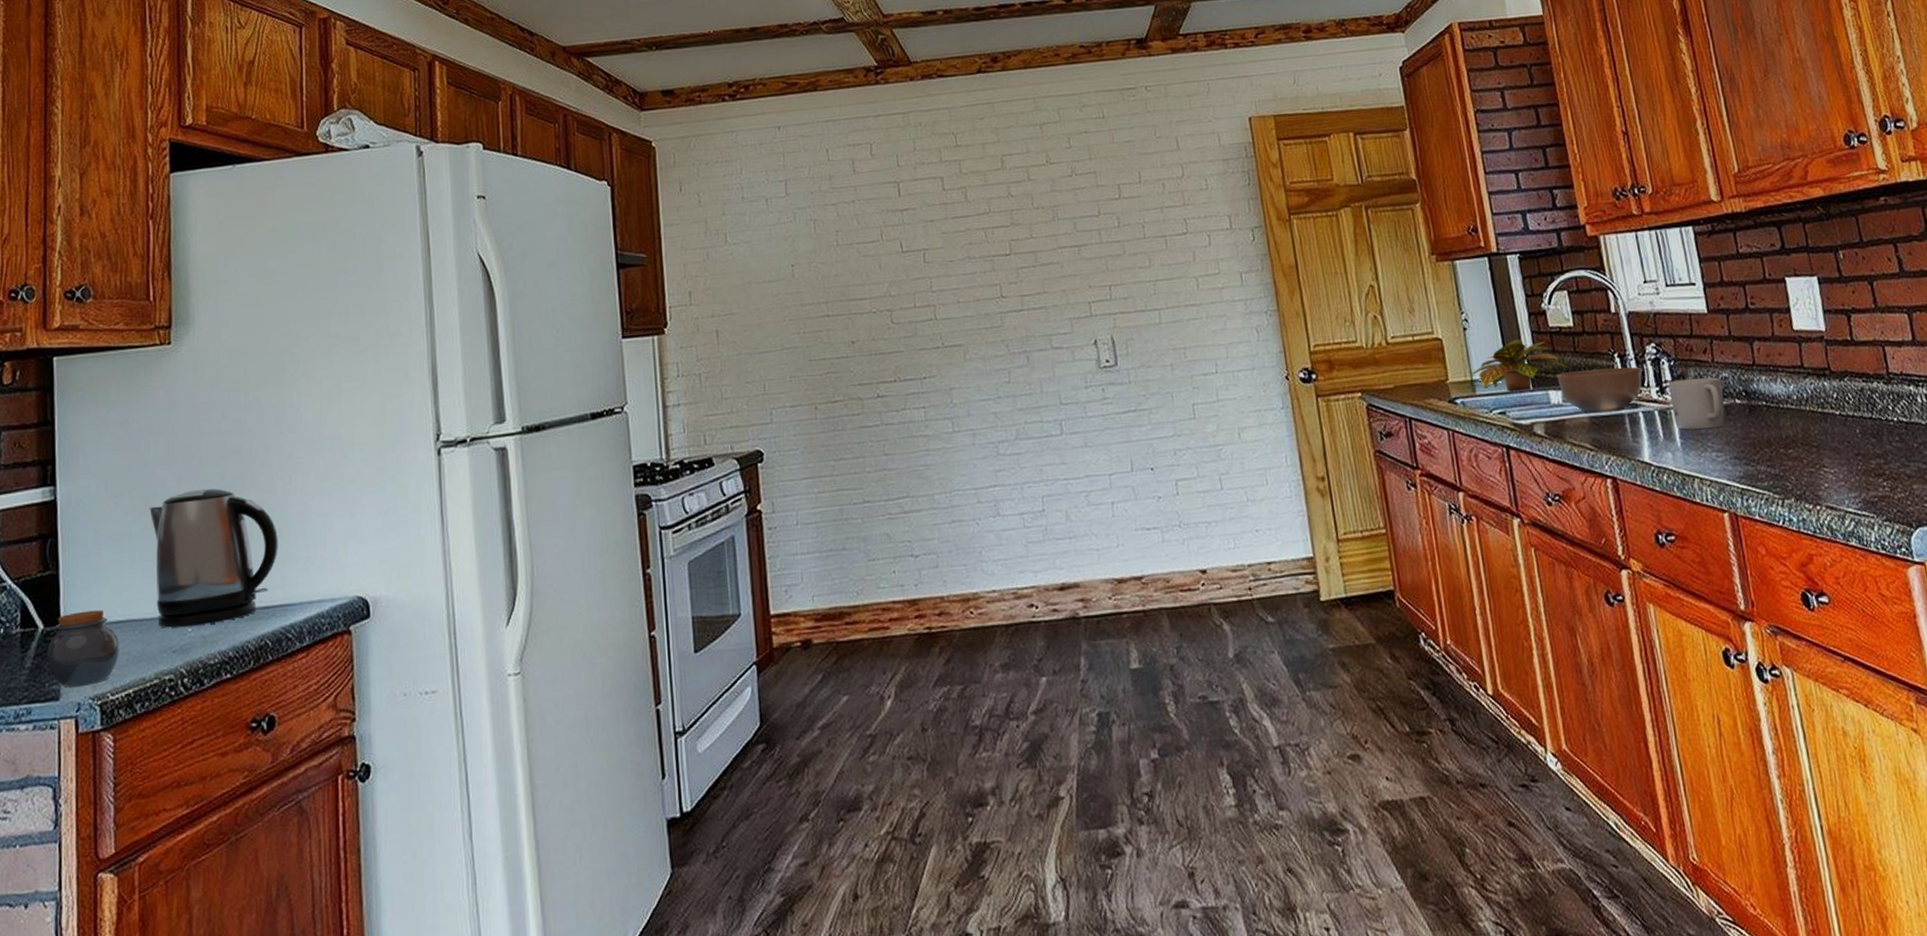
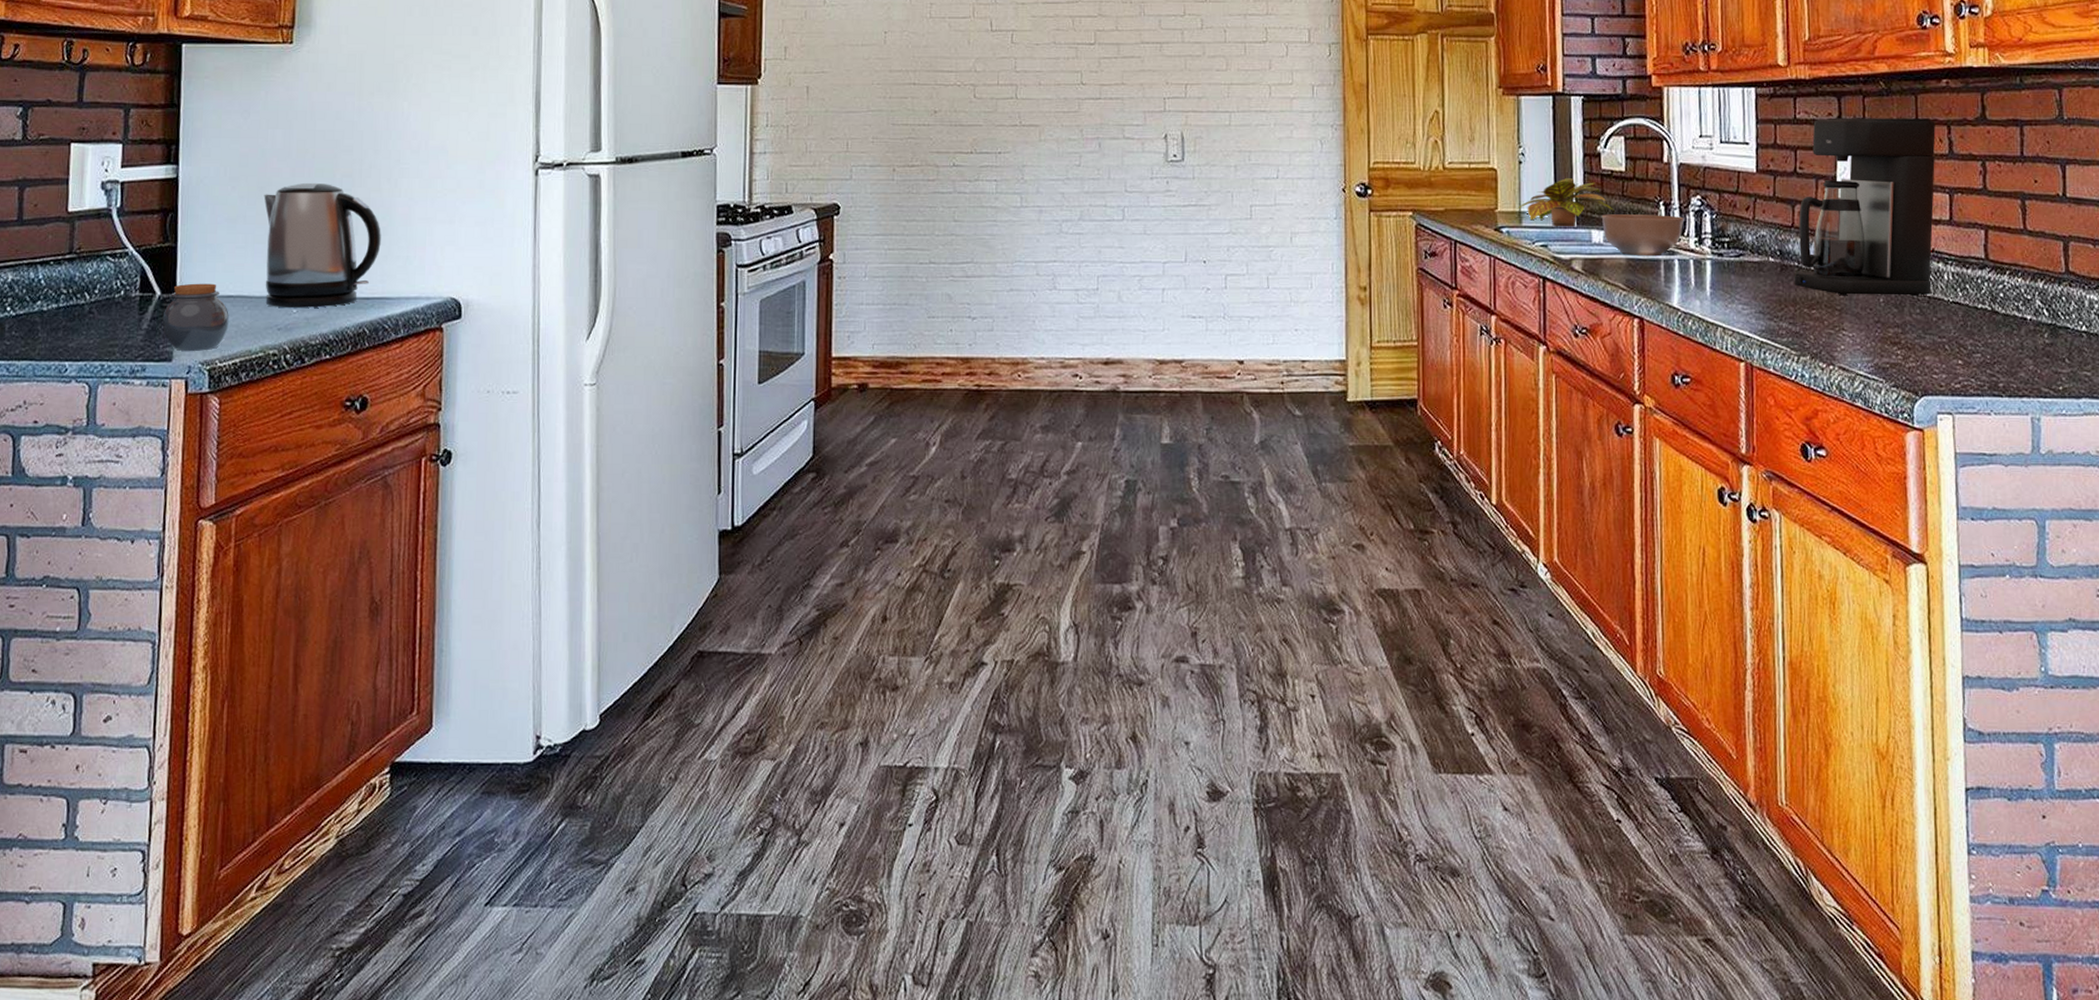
mug: present [1668,377,1726,430] -> none [1707,233,1759,282]
coffee maker: none [1757,238,1907,431] -> present [1794,118,1936,296]

